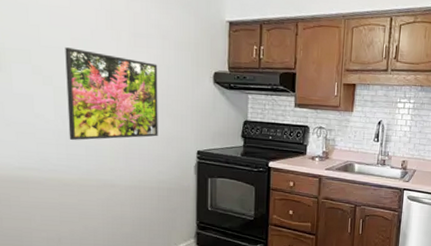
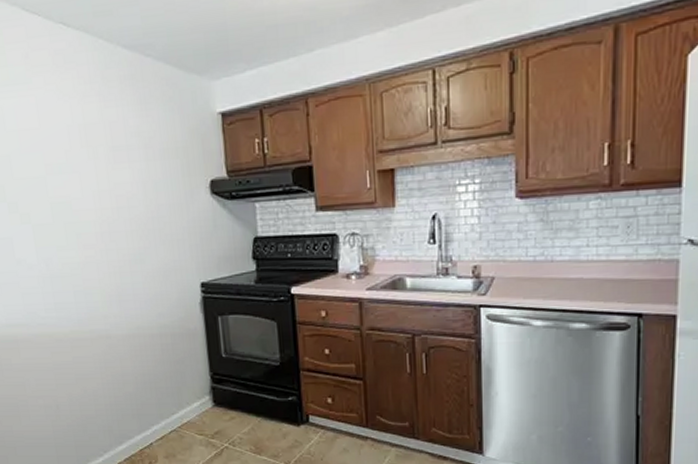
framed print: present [65,47,158,140] -> none [39,175,153,286]

